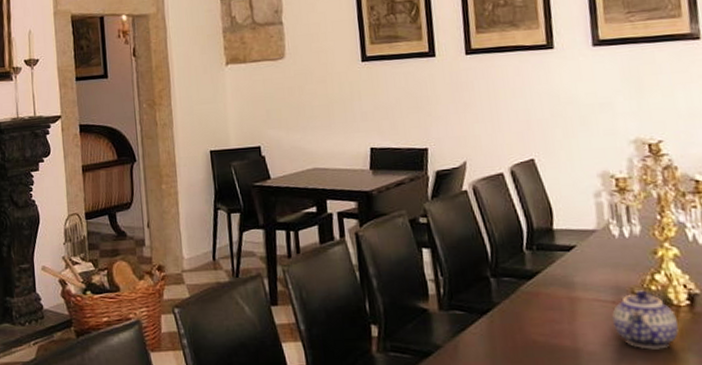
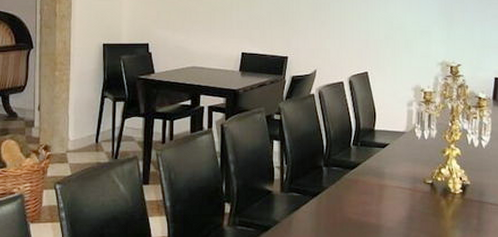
teapot: present [612,289,679,350] -> none [408,180,452,226]

